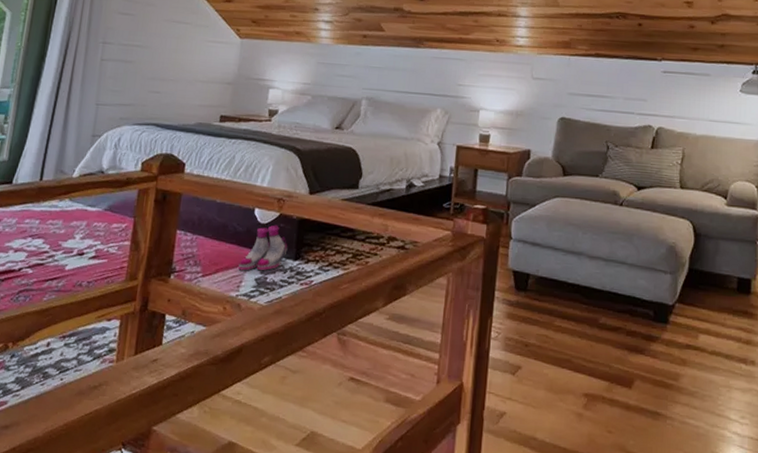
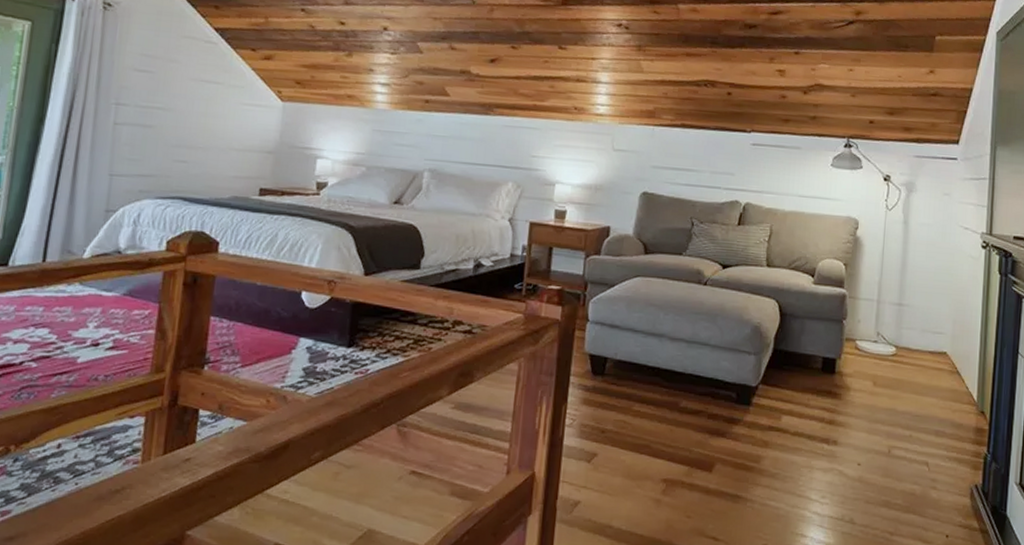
boots: present [238,224,288,271] -> none [283,309,340,360]

